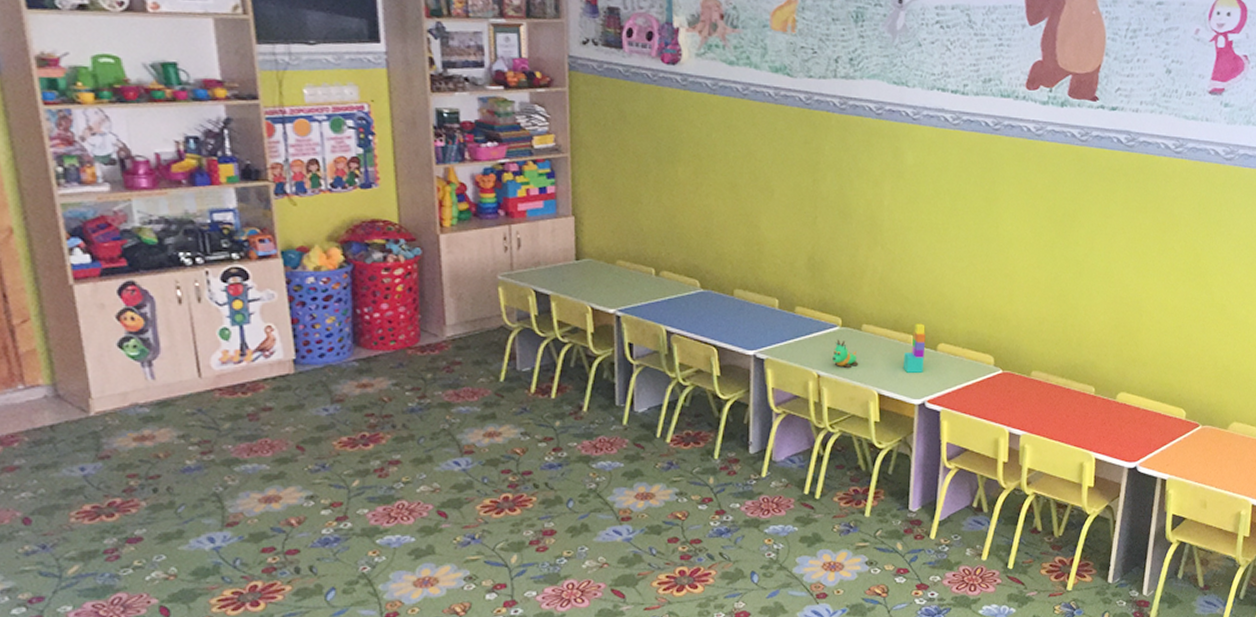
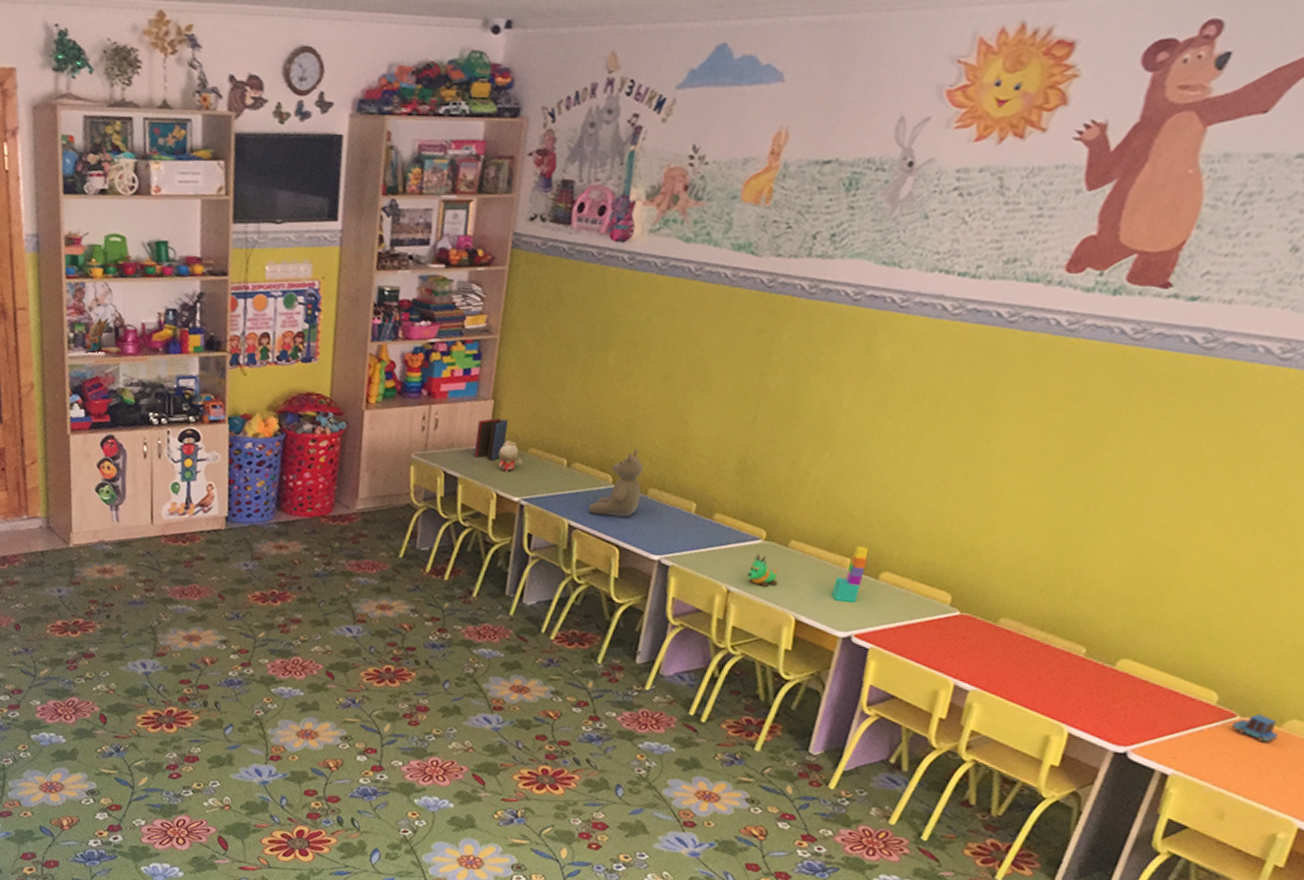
toy animal: none [81,148,134,190] -> present [84,317,123,355]
book: none [561,233,593,276] -> present [473,418,509,462]
stuffed toy: none [587,255,614,285] -> present [498,441,524,472]
teddy bear: none [682,254,728,318] -> present [588,449,644,518]
toy car: none [1198,422,1227,443] -> present [1232,714,1278,743]

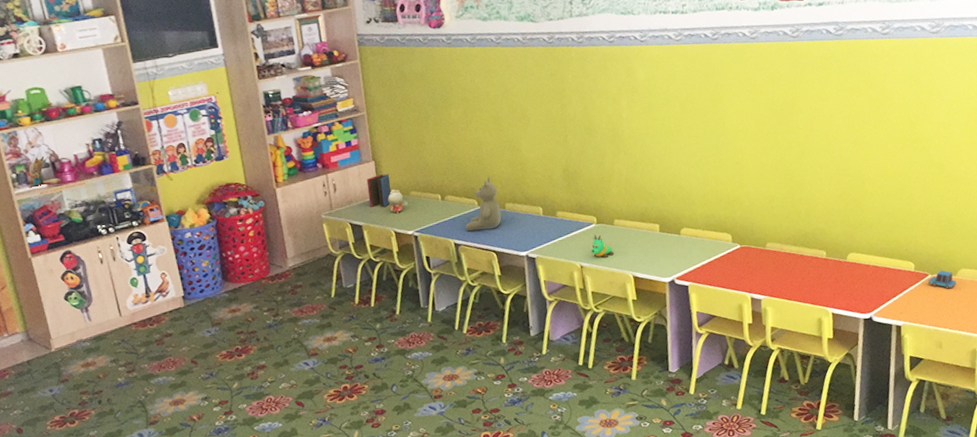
toy blocks: present [832,546,869,603] -> none [652,213,671,256]

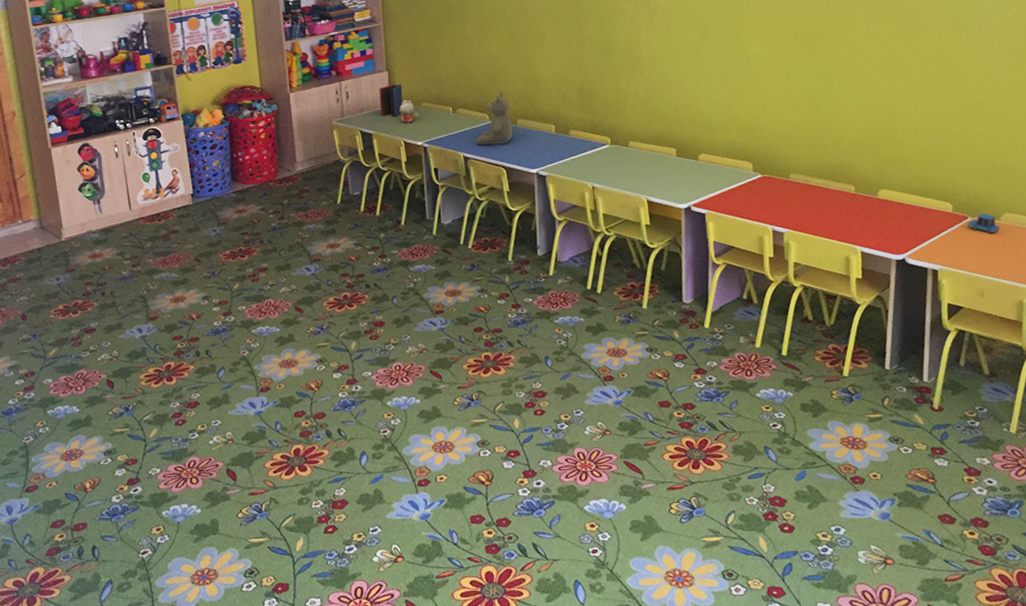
toy animal: present [28,155,62,188] -> none [55,51,87,82]
toy animal: present [591,235,614,258] -> none [603,156,627,180]

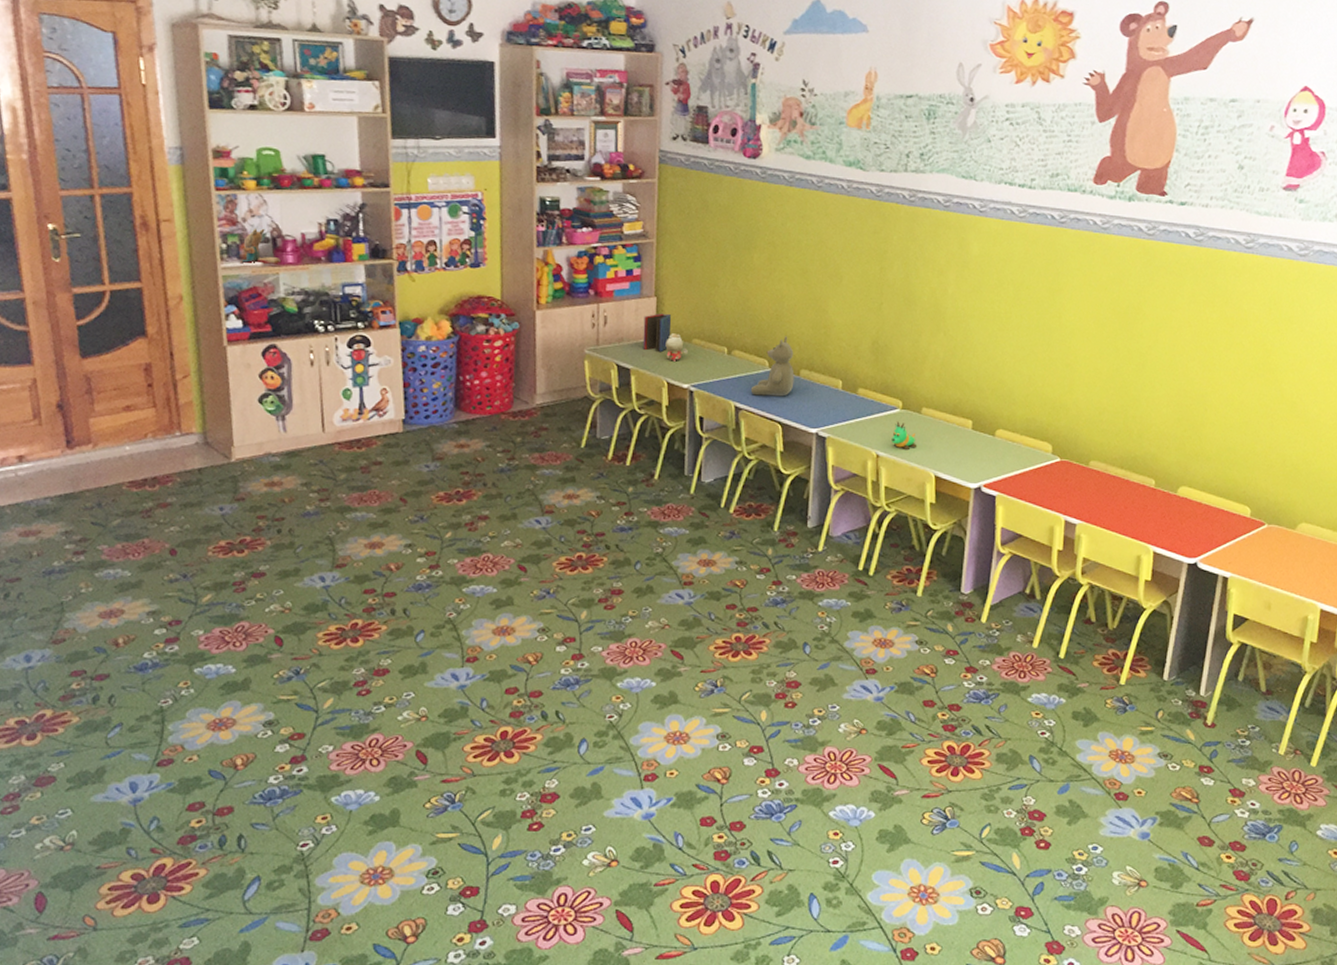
toy animal: none [55,51,87,82] -> present [239,228,282,264]
toy animal: none [603,156,627,180] -> present [890,421,916,449]
toy car: present [968,214,1000,234] -> none [1264,521,1295,544]

